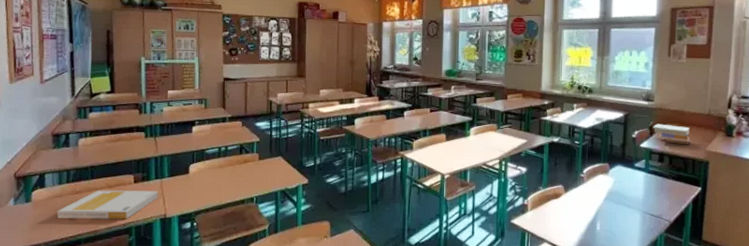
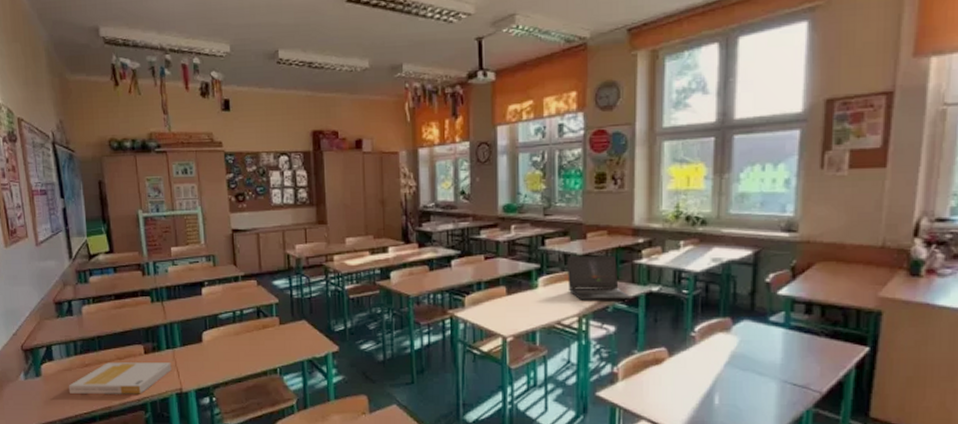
laptop computer: none [492,112,538,149] -> present [567,255,631,301]
books: present [653,123,690,145] -> none [796,262,853,290]

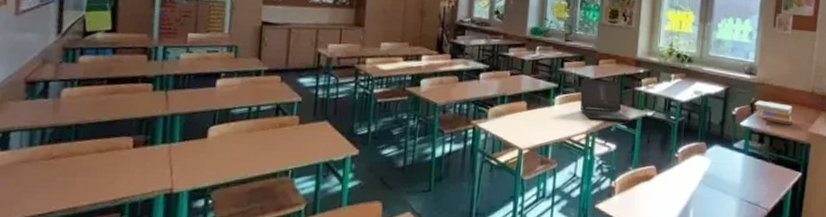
book: present [68,362,172,394] -> none [22,155,165,194]
books: none [796,262,853,290] -> present [754,100,792,126]

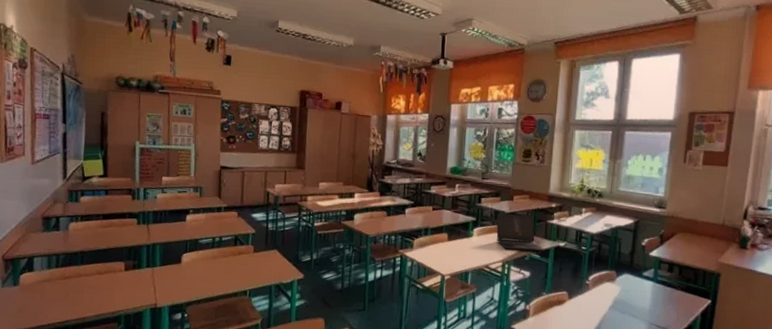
books: present [754,100,792,126] -> none [664,232,702,256]

